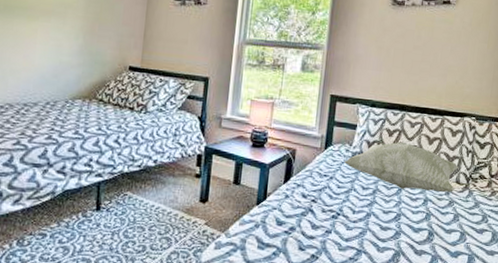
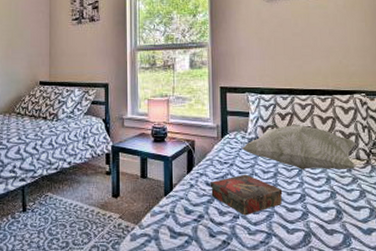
book: none [306,188,379,231] -> present [210,174,283,216]

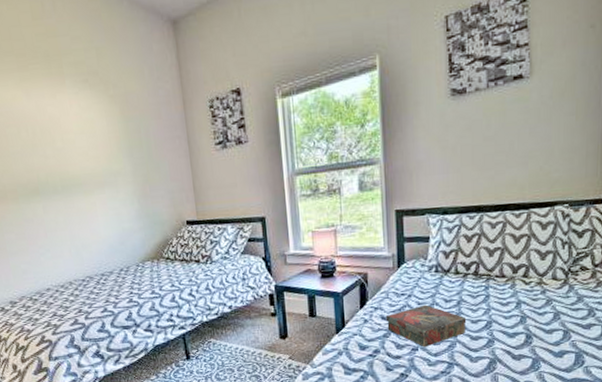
decorative pillow: present [241,125,357,170] -> none [420,246,555,295]

